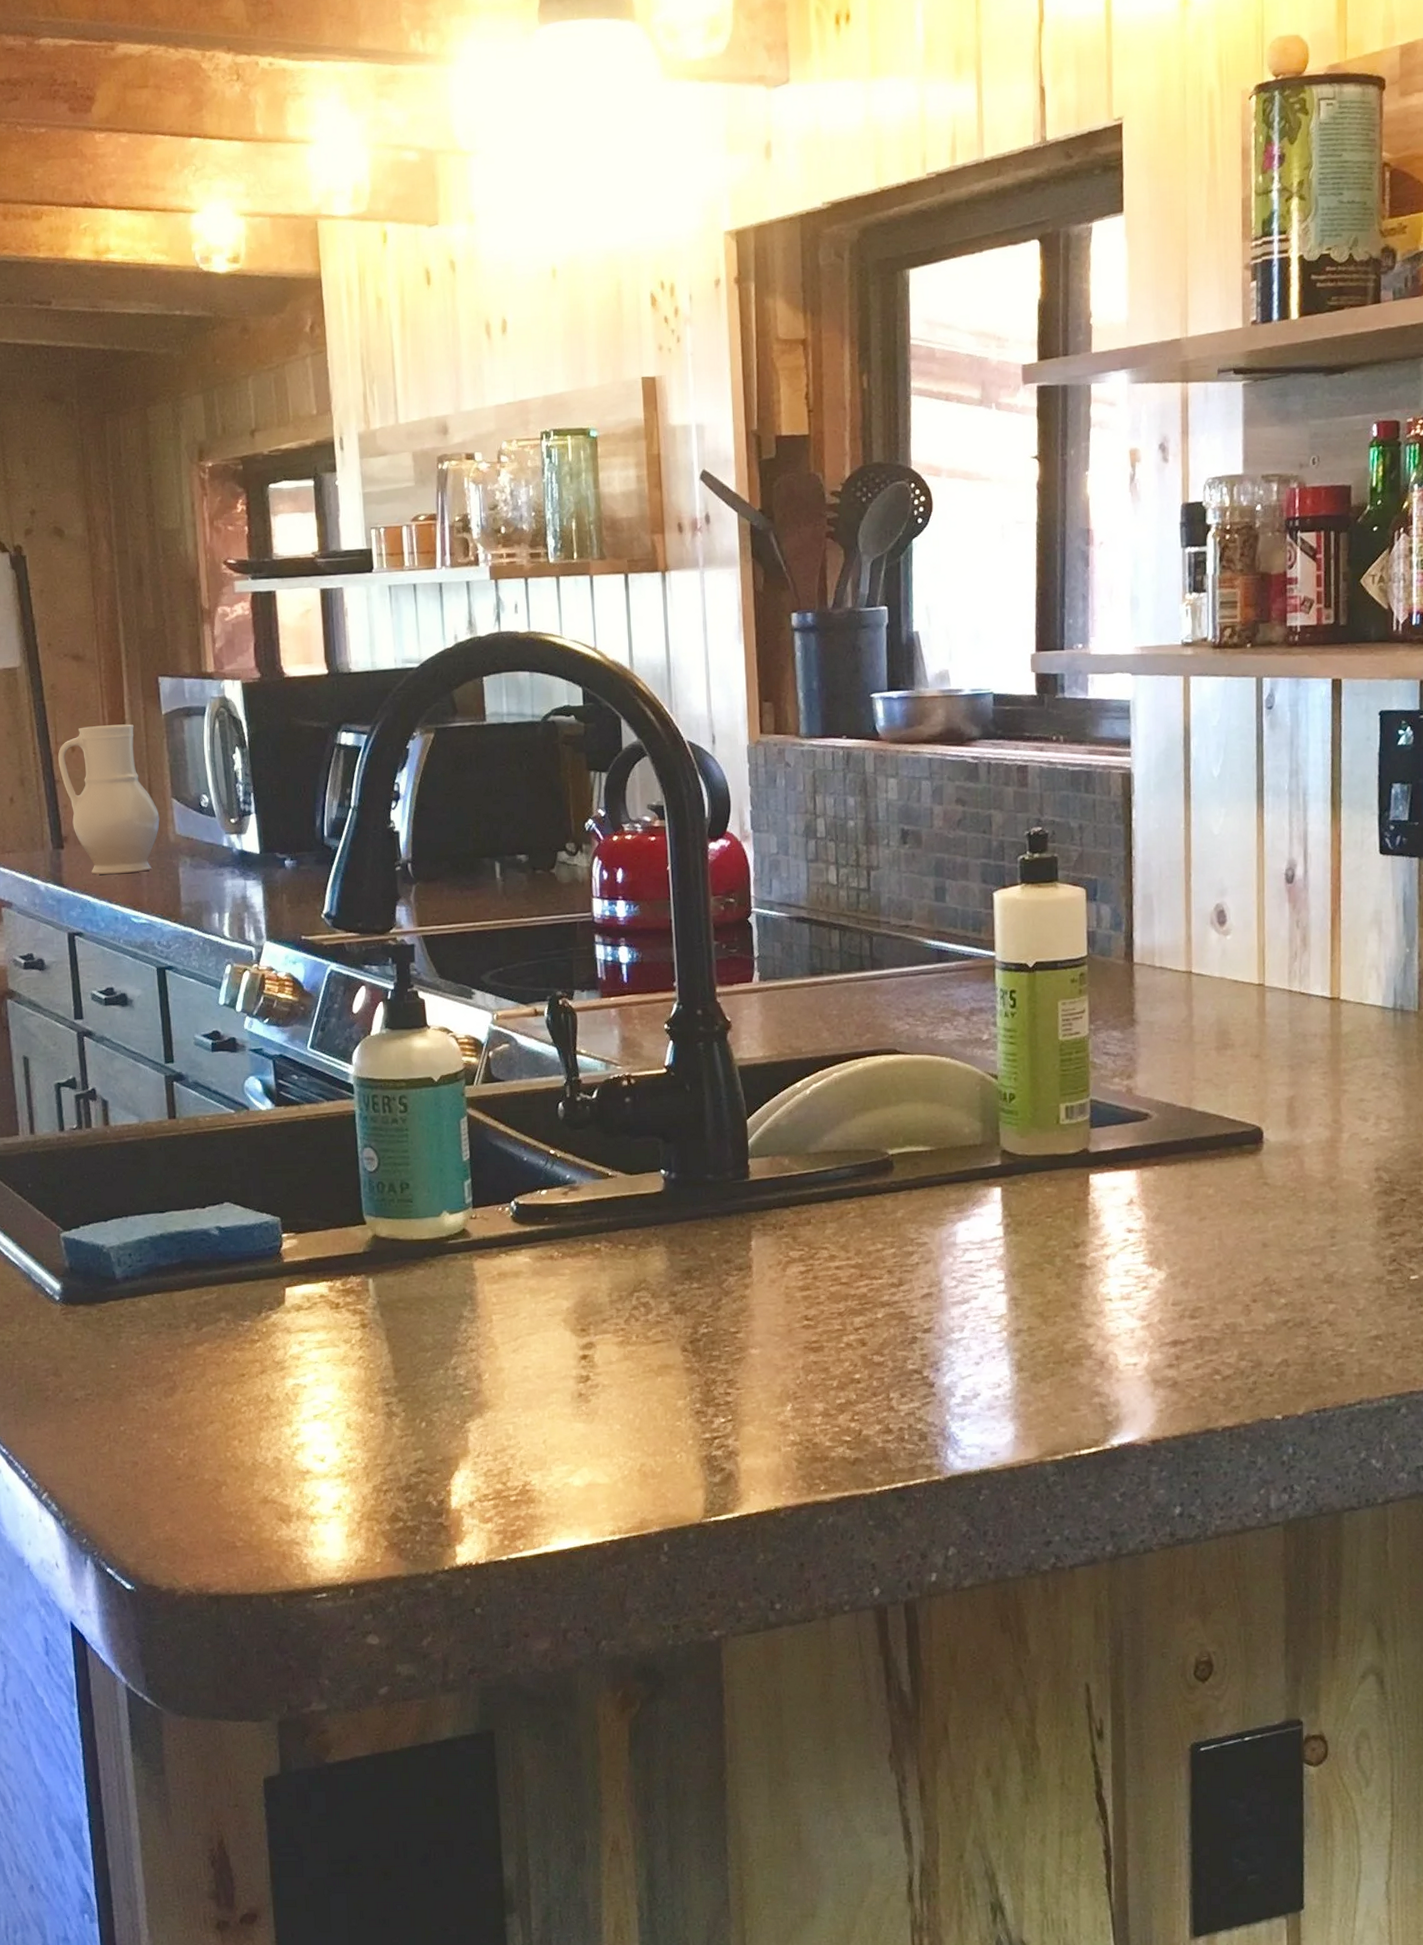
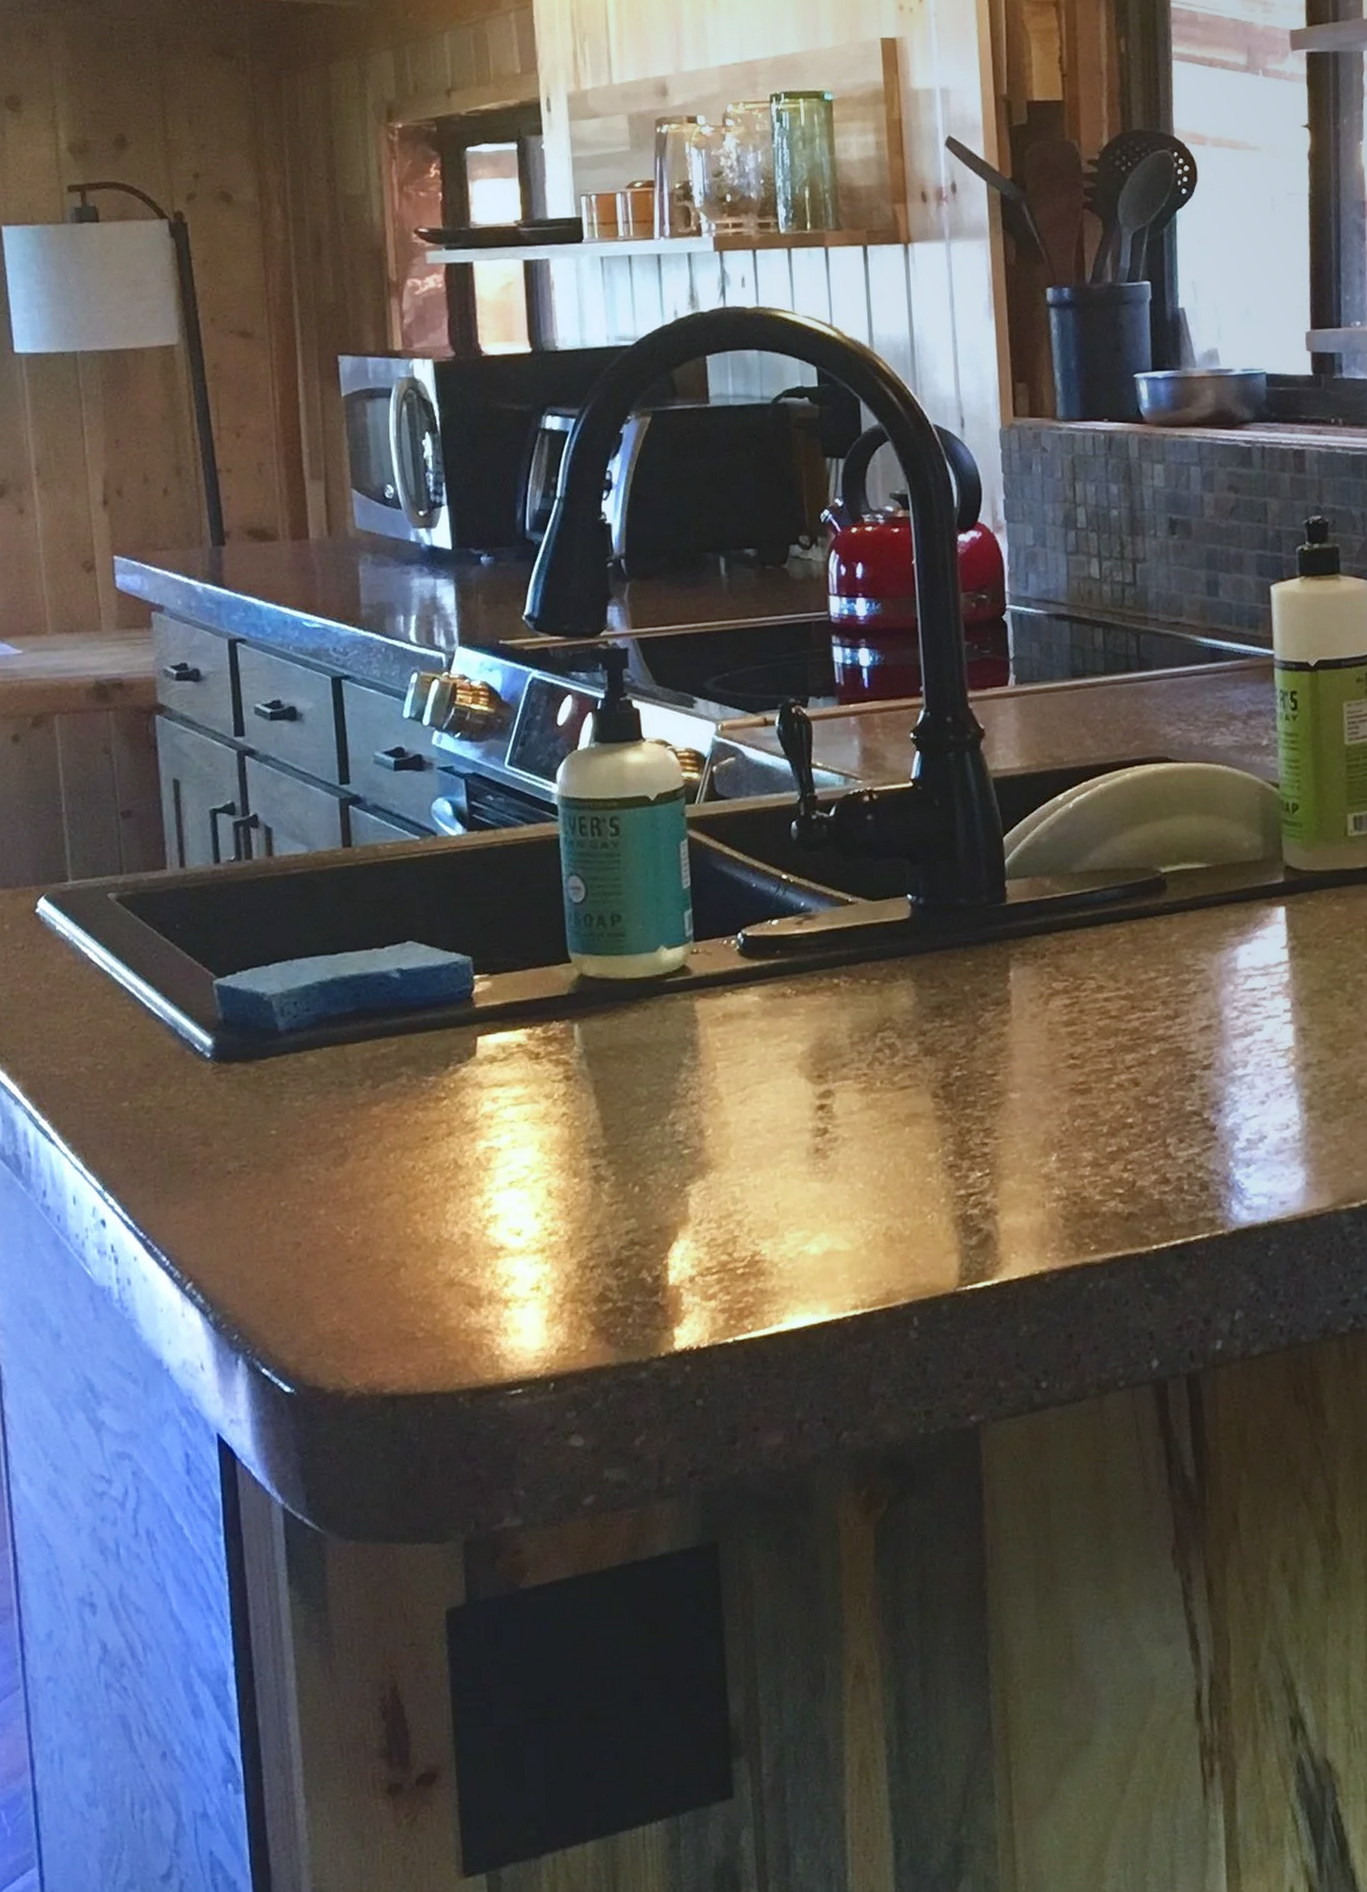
vase: present [58,724,160,875] -> none [221,407,337,574]

